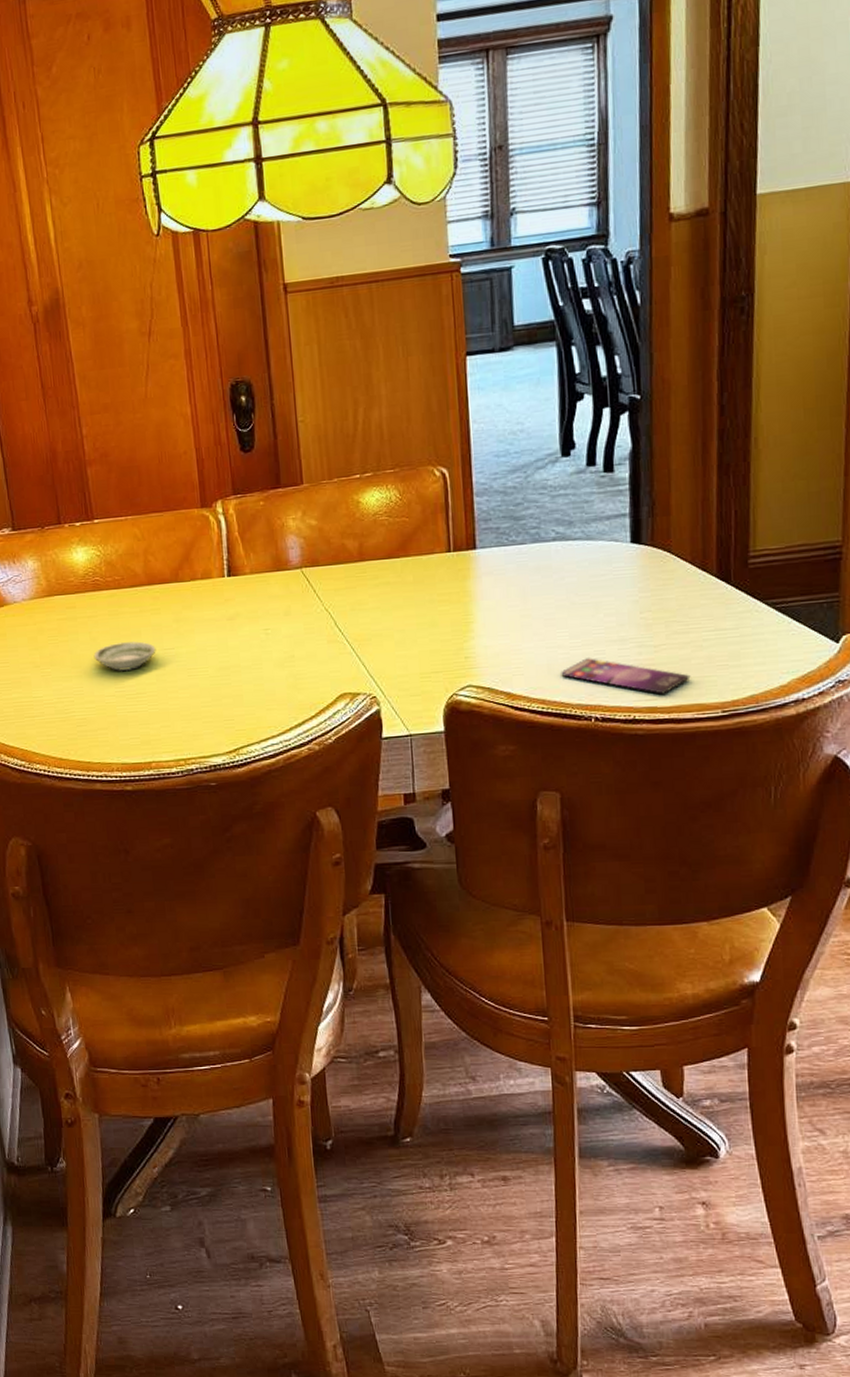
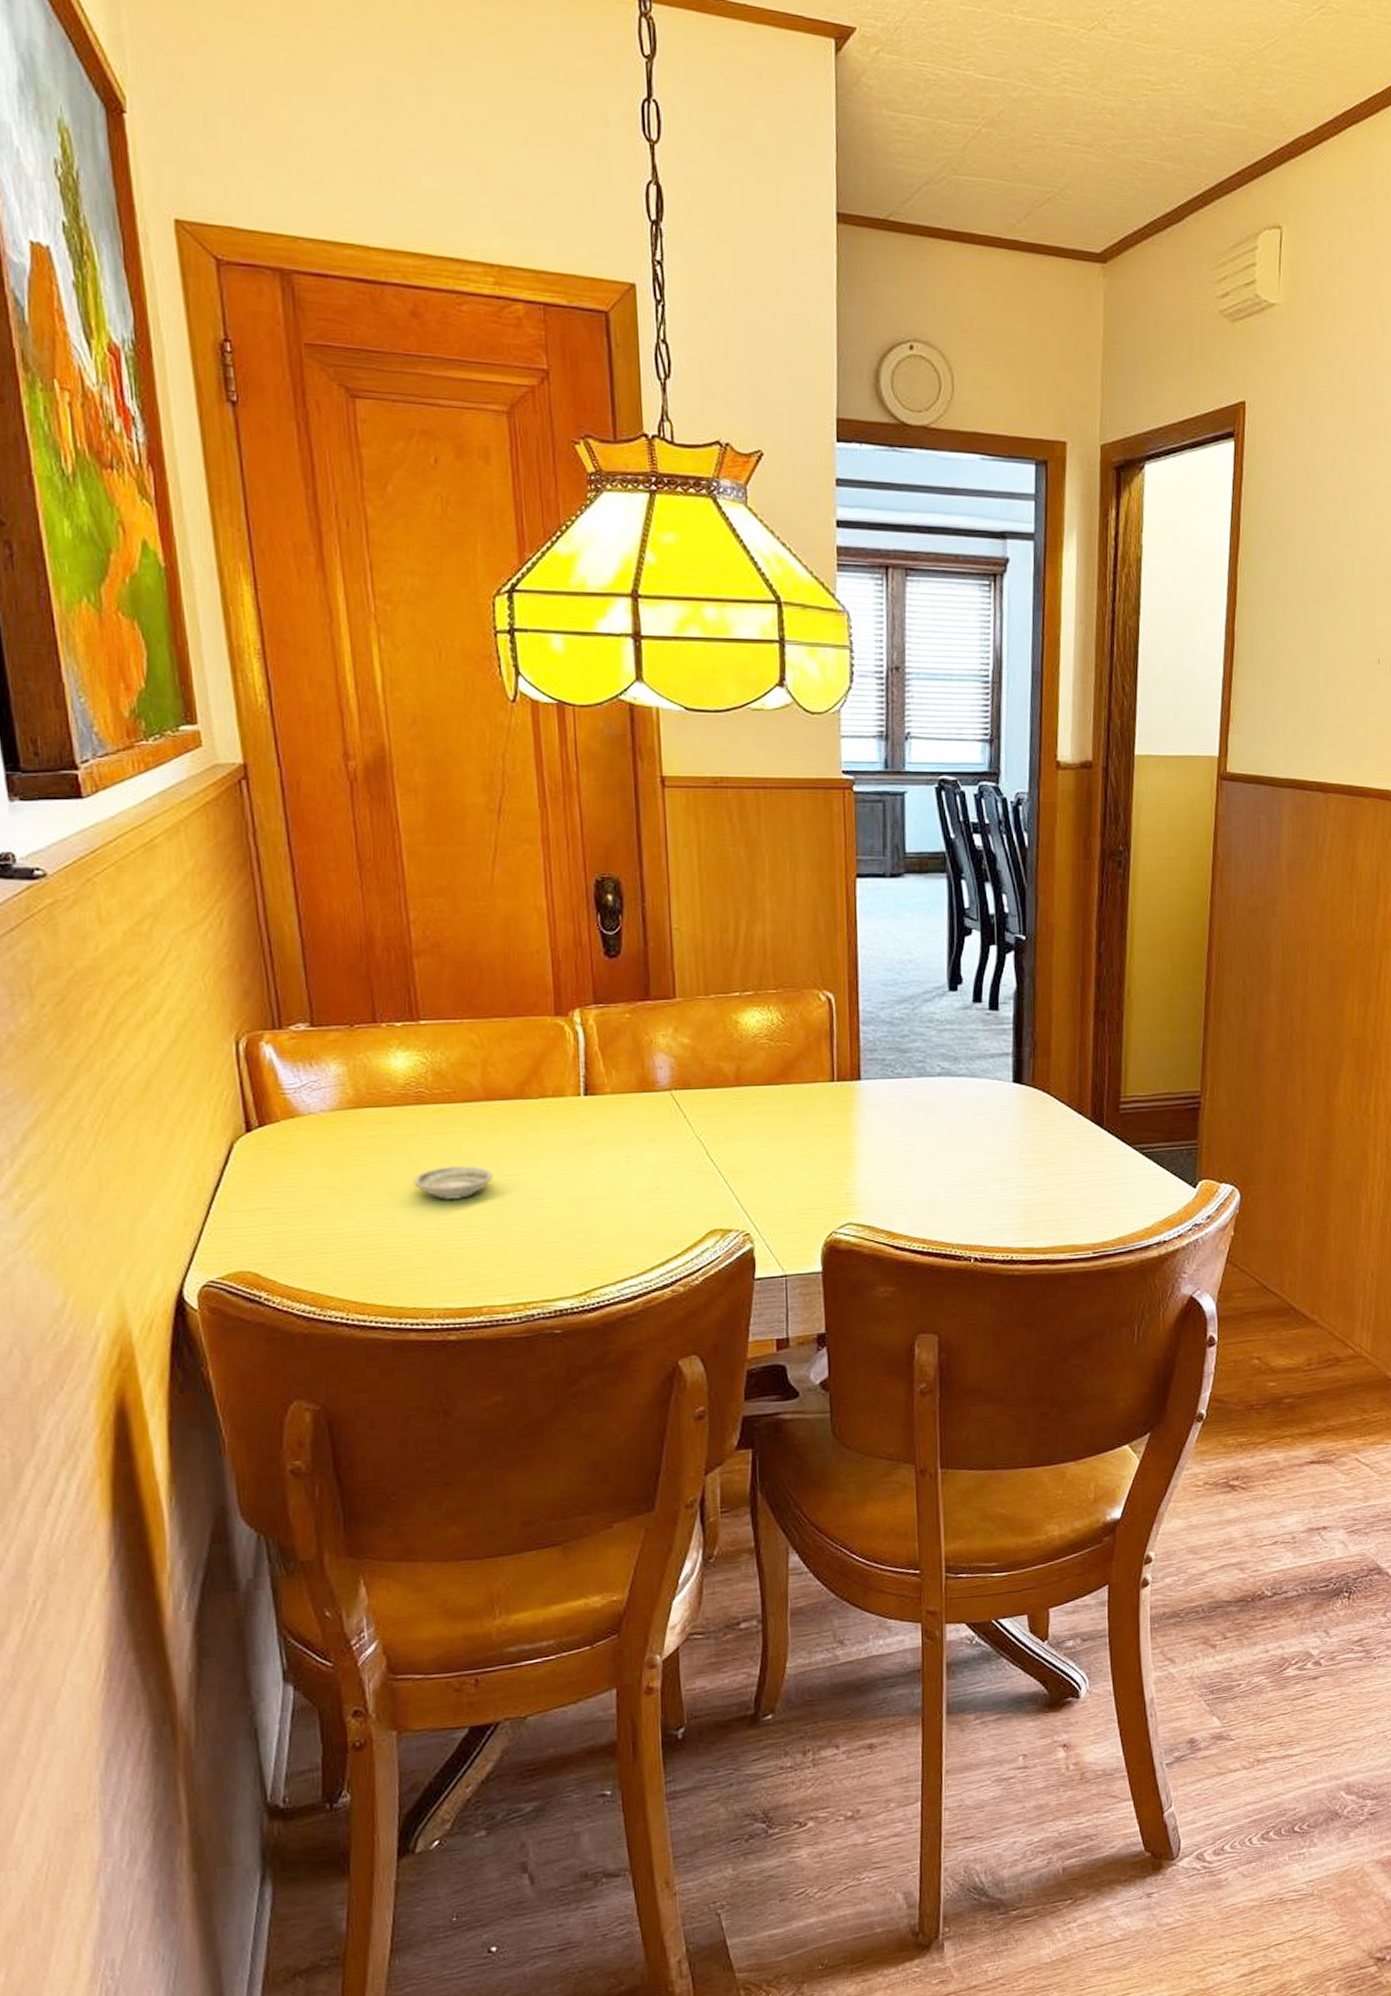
smartphone: present [561,658,691,694] -> none [942,1197,1065,1235]

